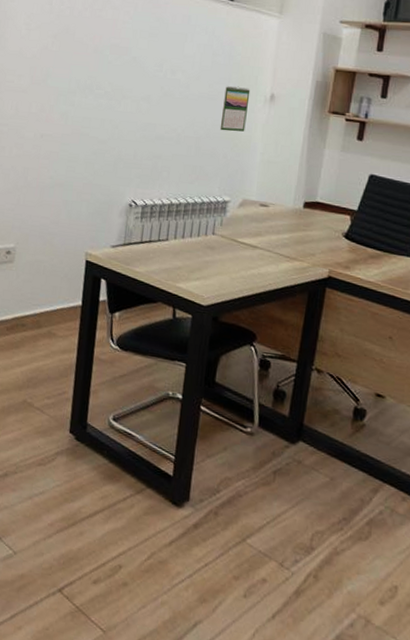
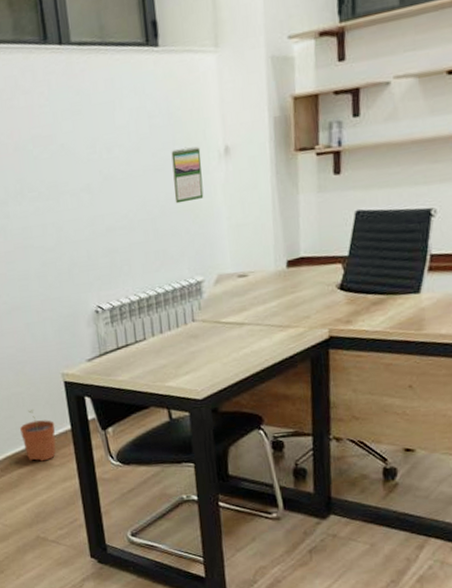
plant pot: none [34,279,68,330] -> present [20,410,56,462]

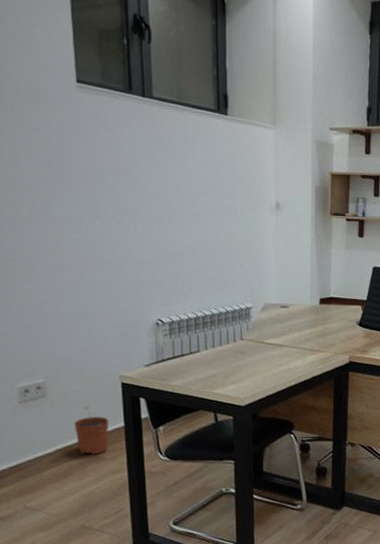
calendar: present [171,146,204,204] -> none [232,198,257,242]

